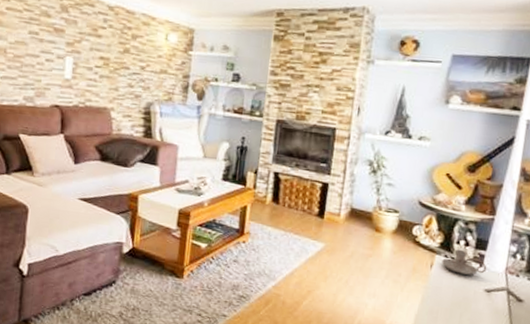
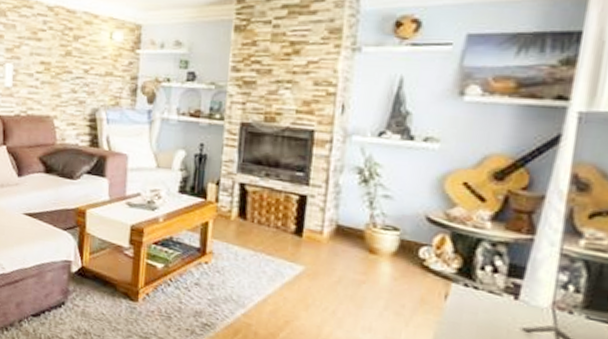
candle holder: present [442,249,487,275] -> none [460,276,525,310]

